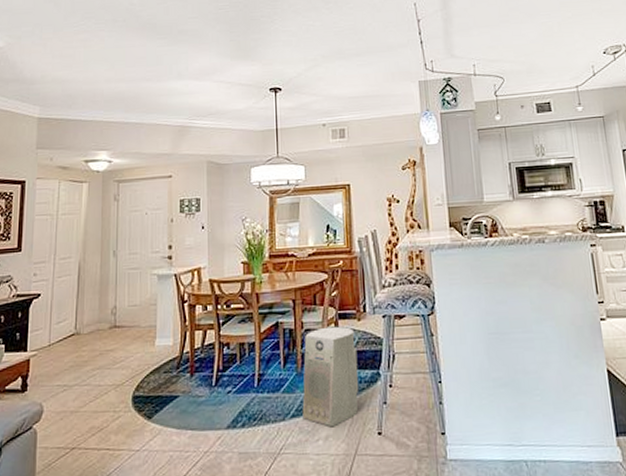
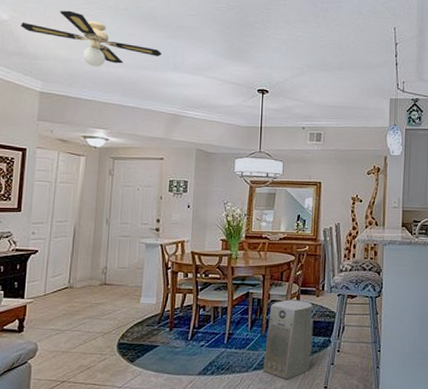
ceiling fan: none [17,29,163,85] -> present [21,10,161,67]

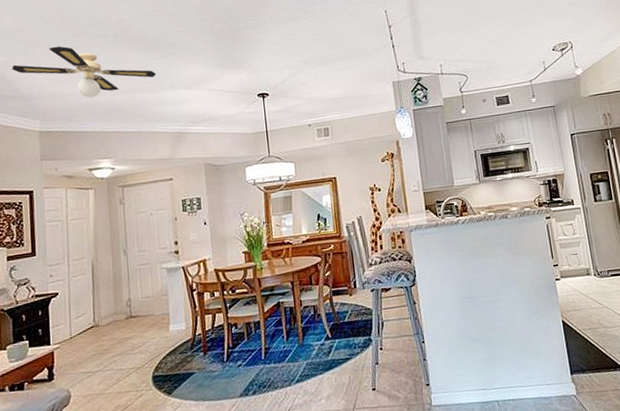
air purifier: present [263,299,314,380] -> none [303,301,354,388]

